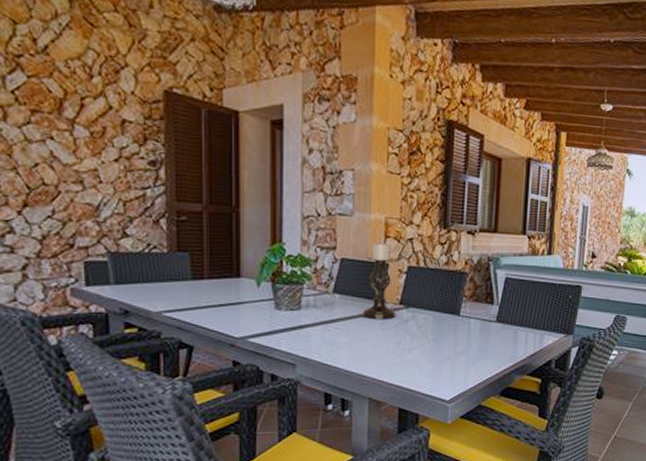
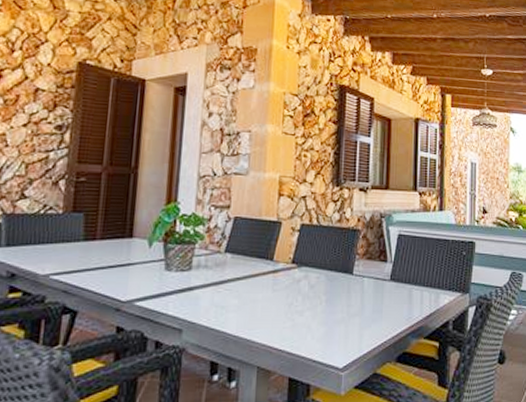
candle holder: present [363,241,395,320] -> none [254,199,288,281]

